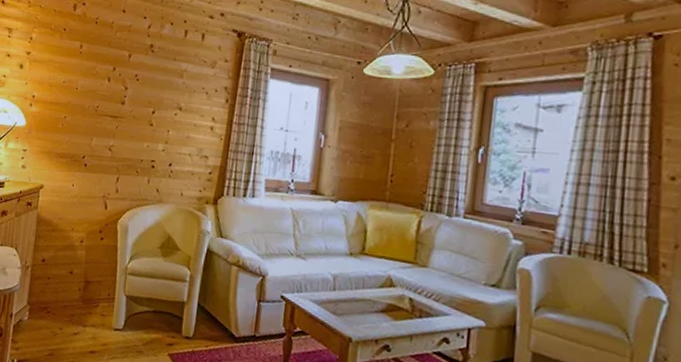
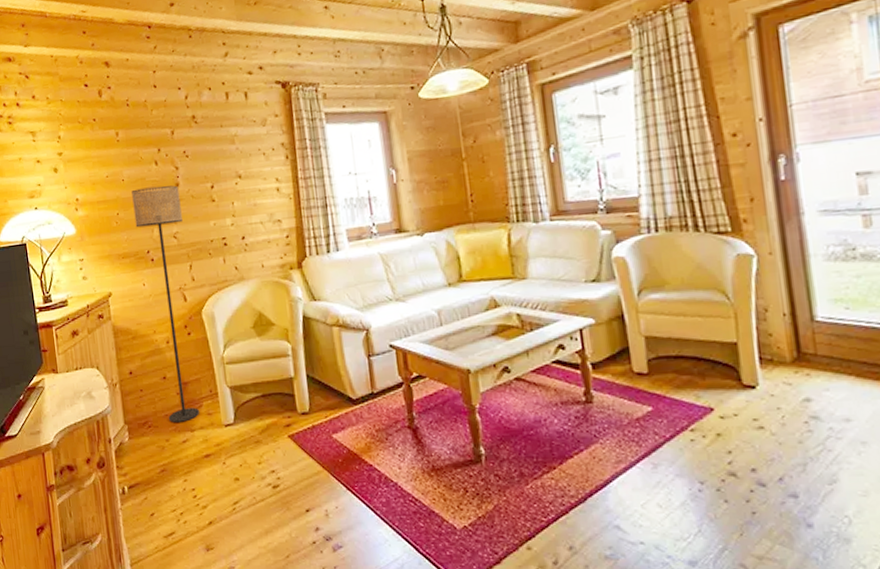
floor lamp: none [66,98,124,317] -> present [131,185,200,423]

